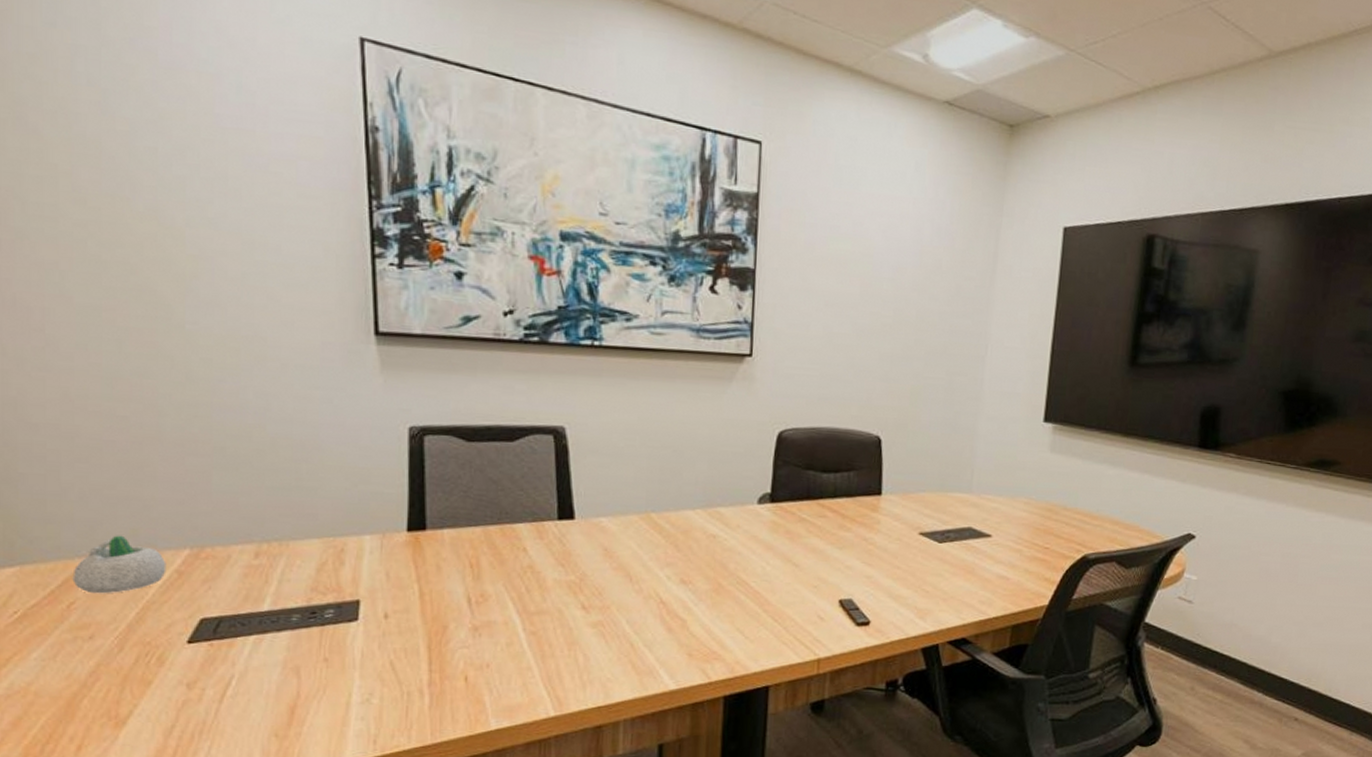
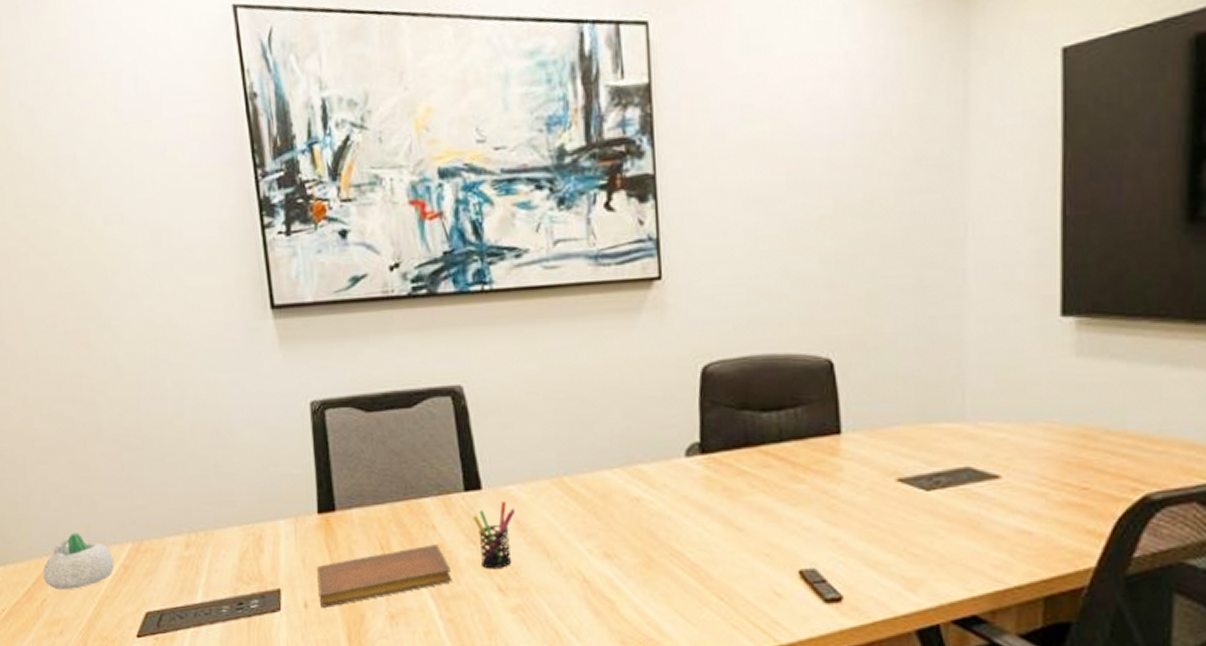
notebook: none [401,565,539,619] -> present [317,544,453,607]
pen holder: none [563,530,605,590] -> present [472,500,516,570]

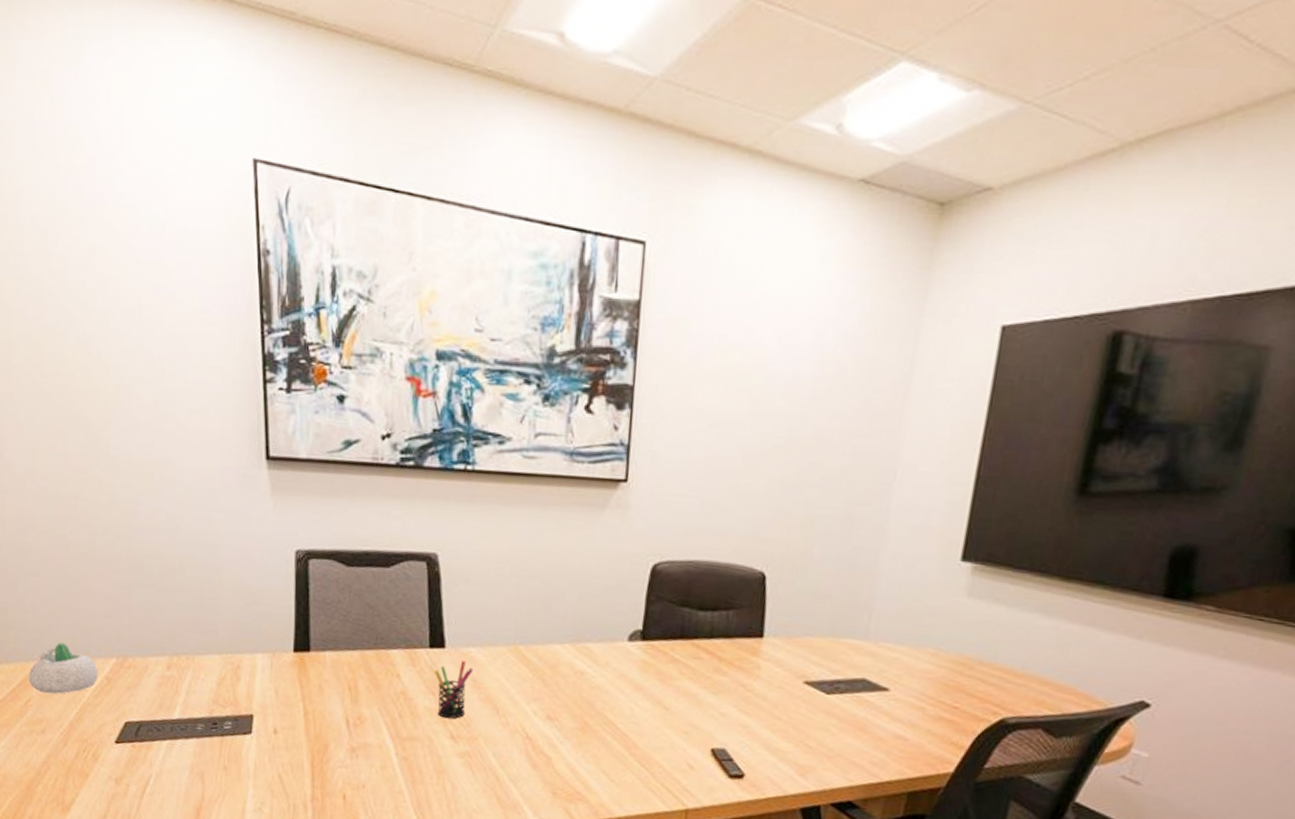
notebook: present [317,544,453,607] -> none [288,691,411,736]

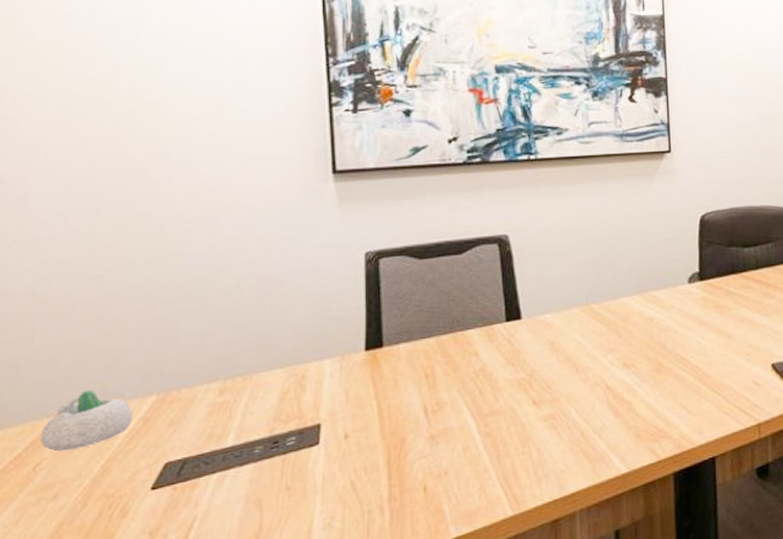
pen holder: present [434,660,474,719] -> none [512,327,551,386]

